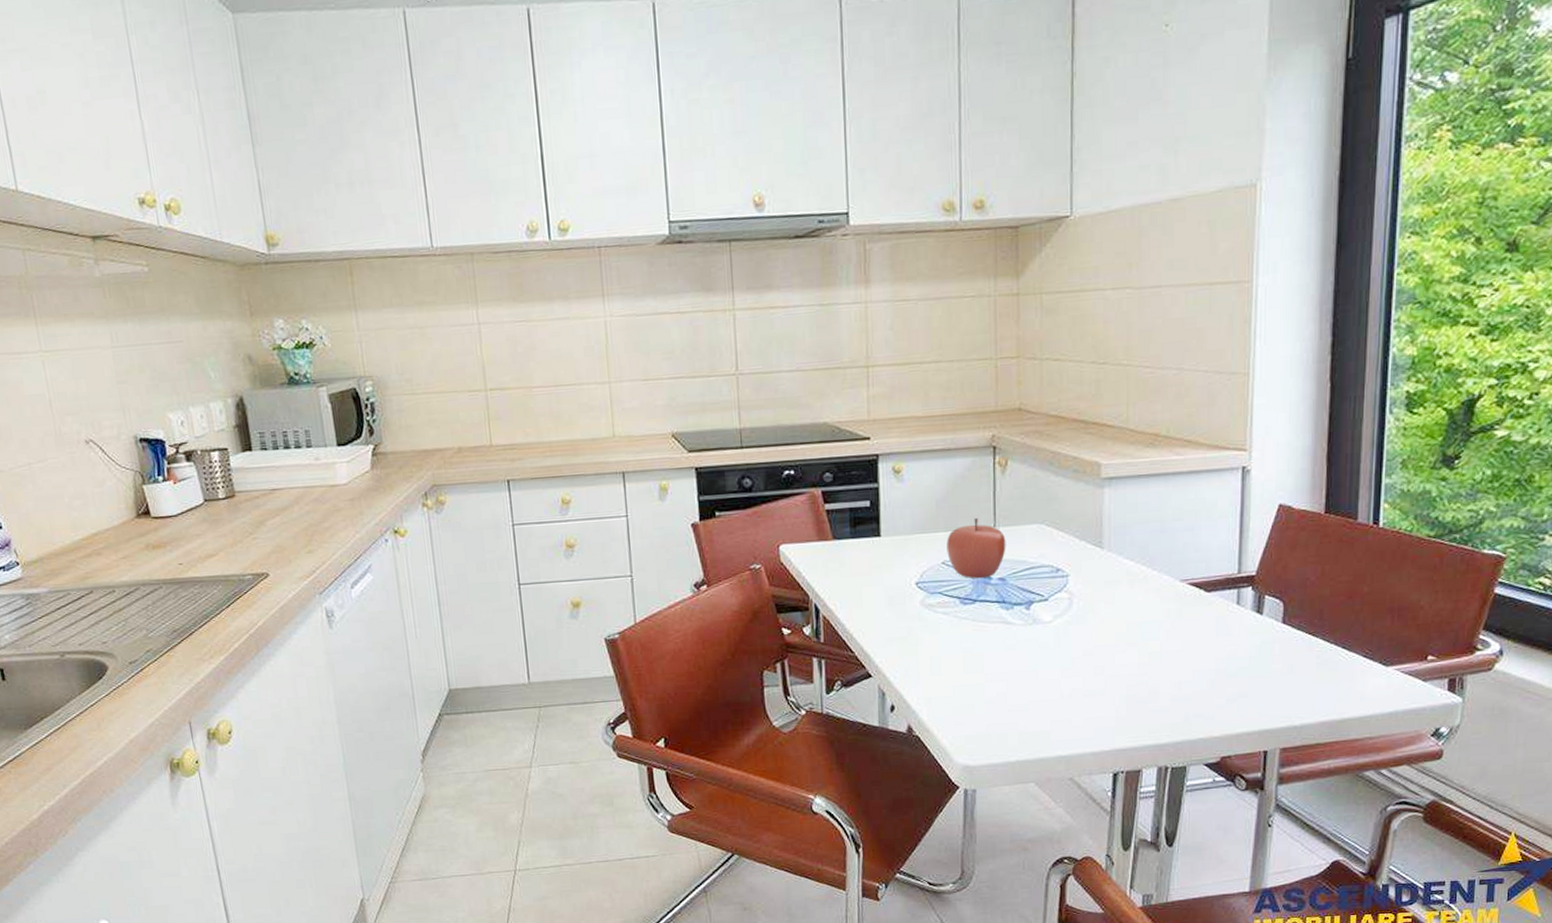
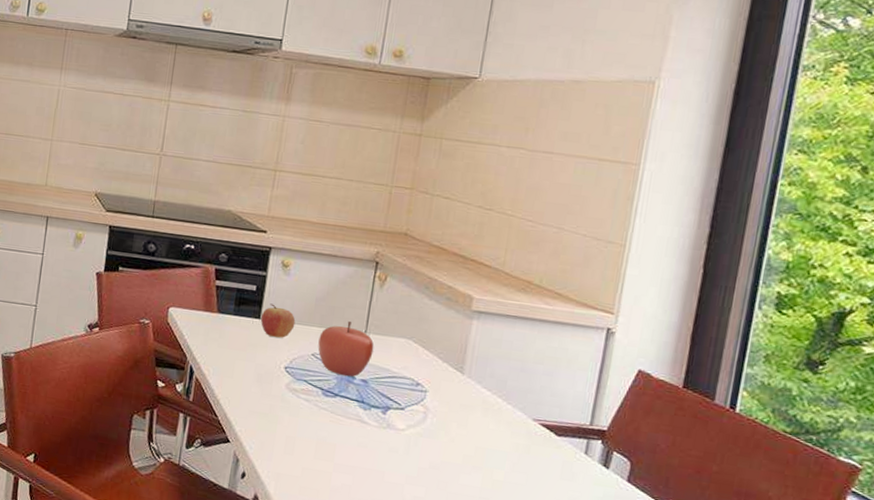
fruit: none [880,517,919,553] -> present [260,303,296,338]

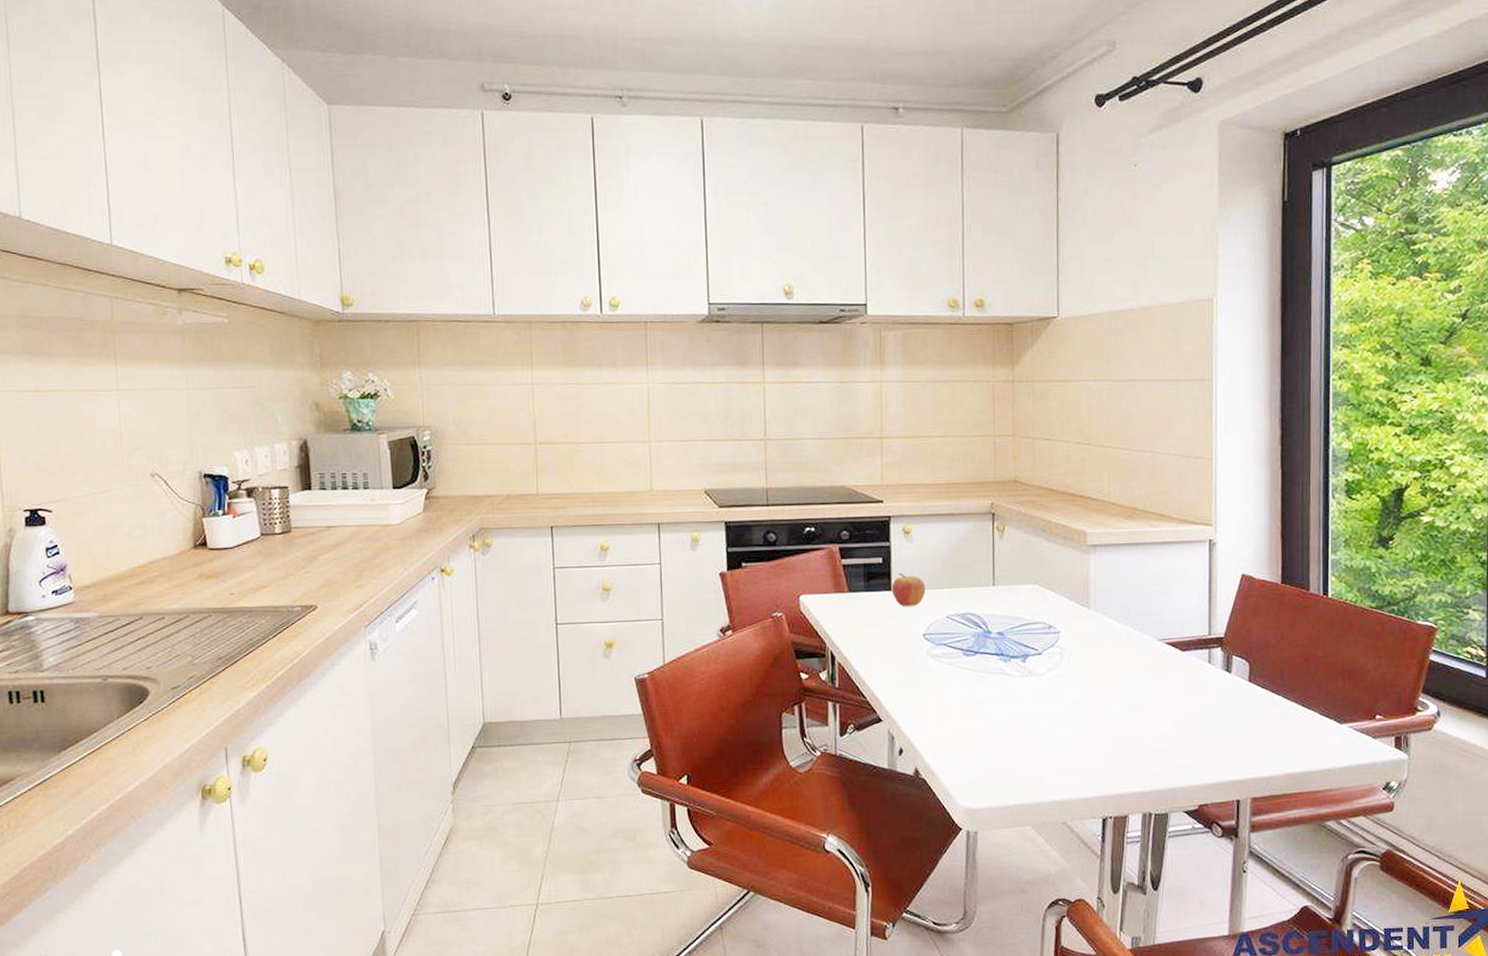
fruit: present [318,320,374,377] -> none [951,576,1004,633]

